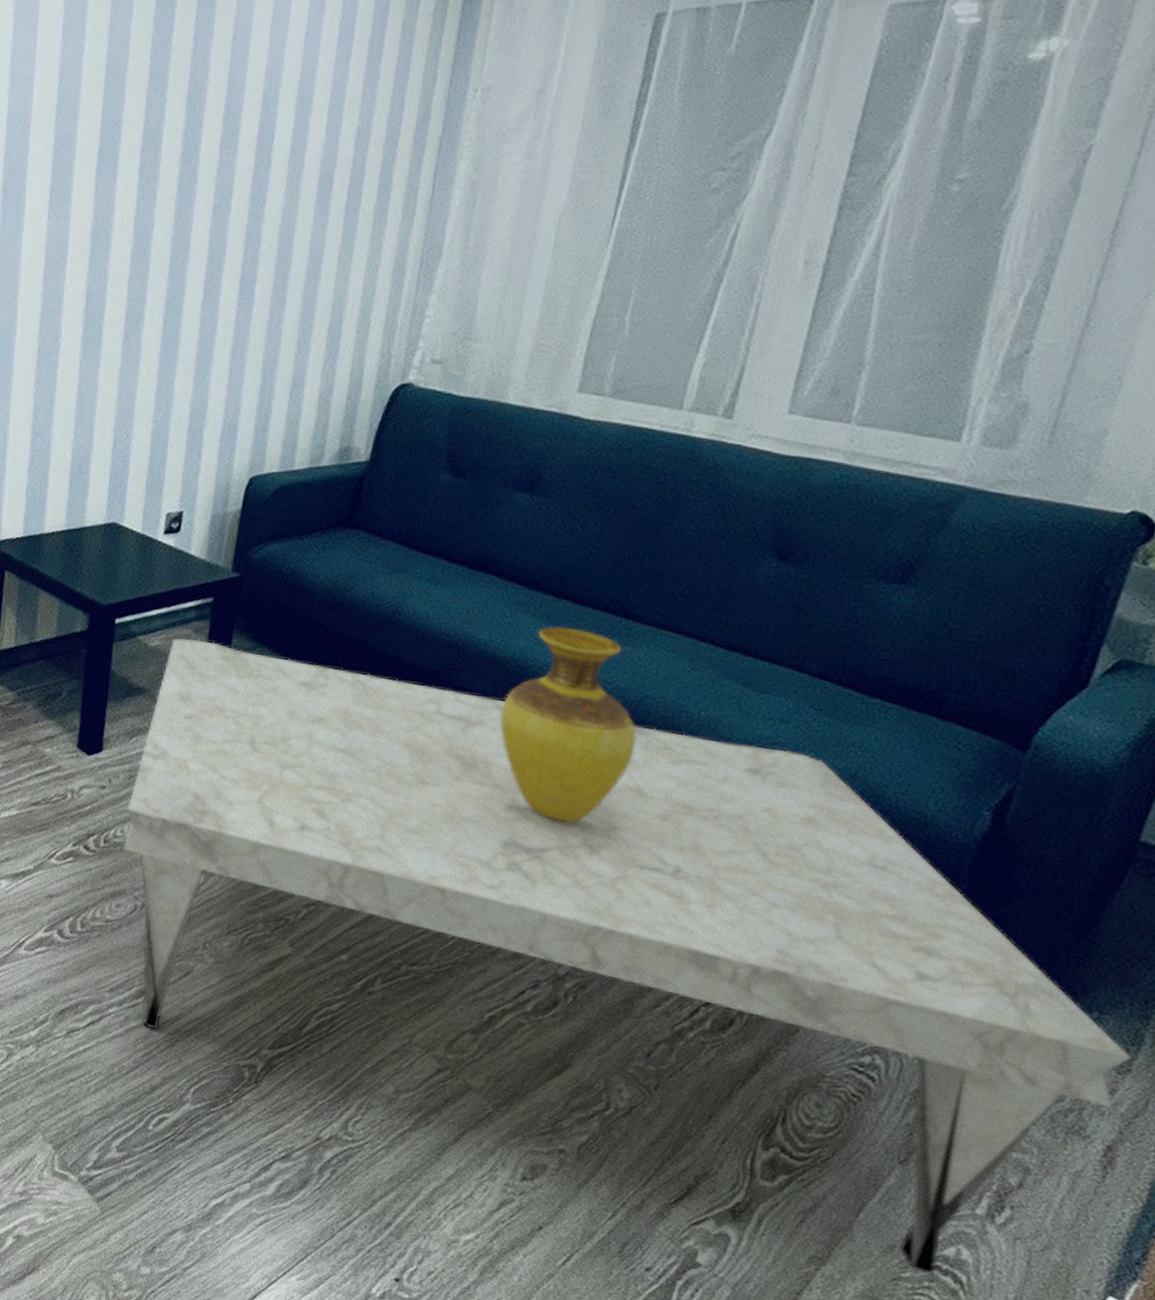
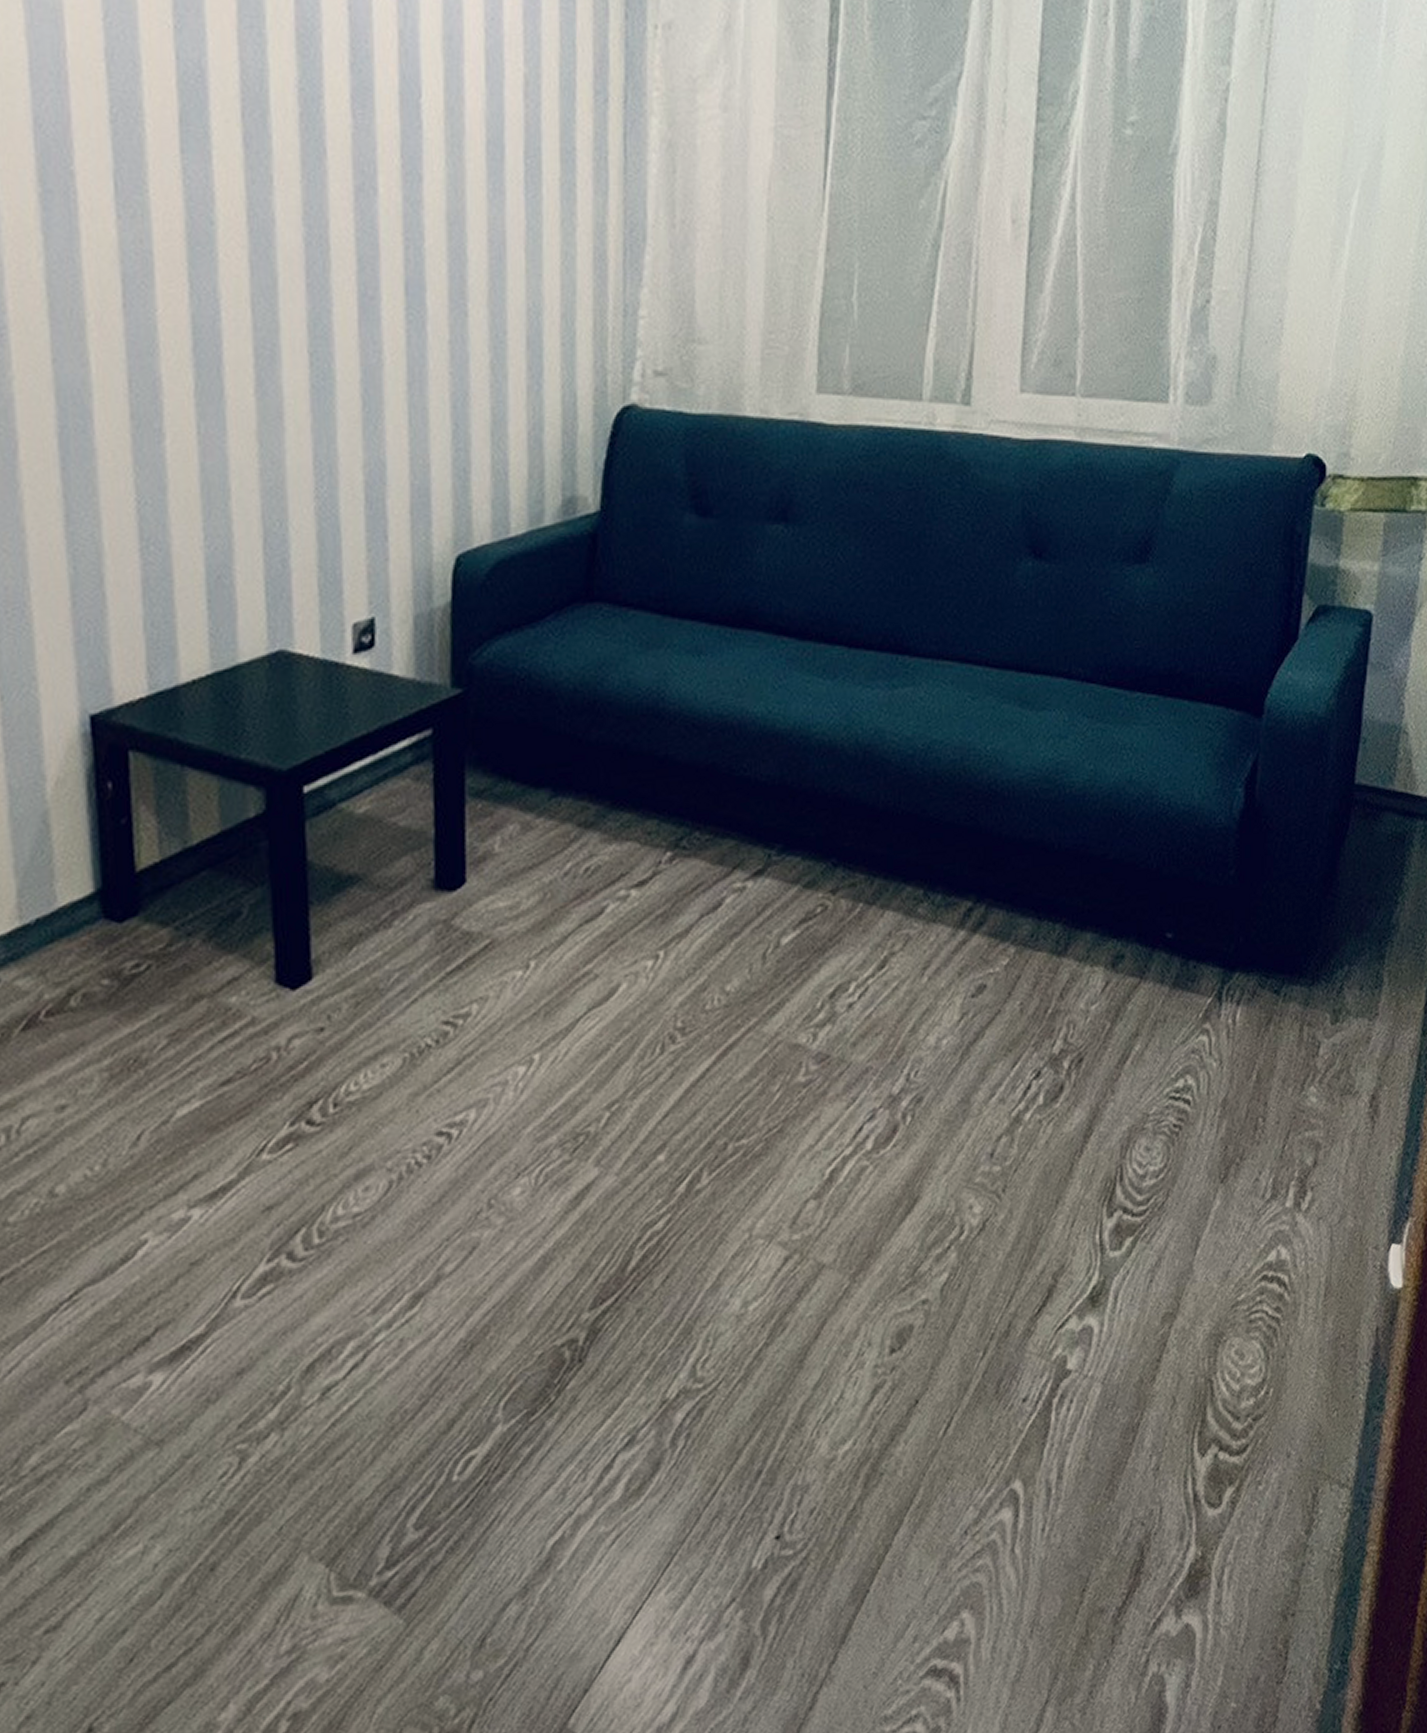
coffee table: present [123,638,1132,1276] -> none [359,768,1377,1344]
vase: present [500,625,636,823] -> none [791,677,930,912]

